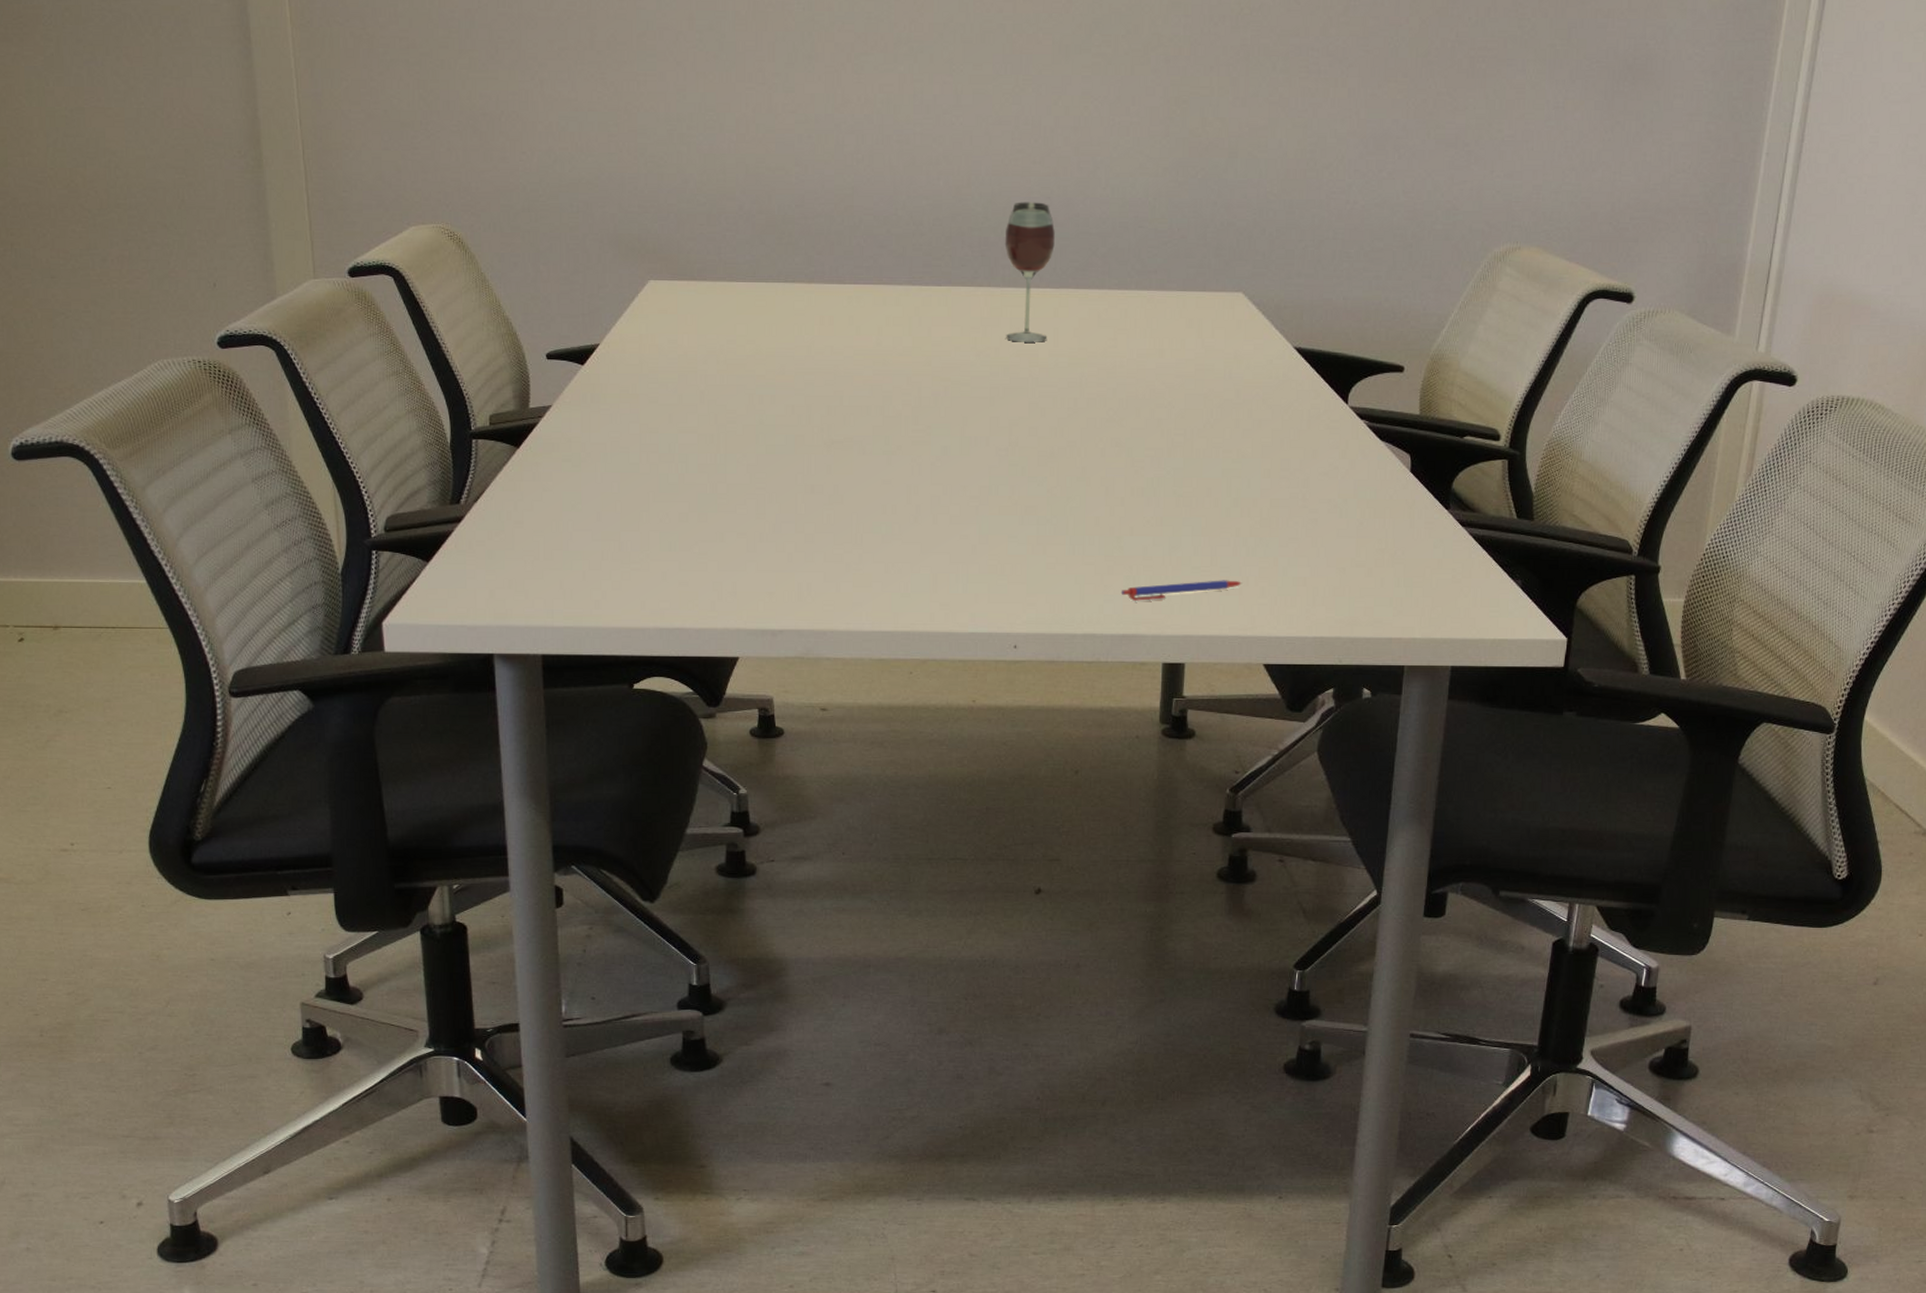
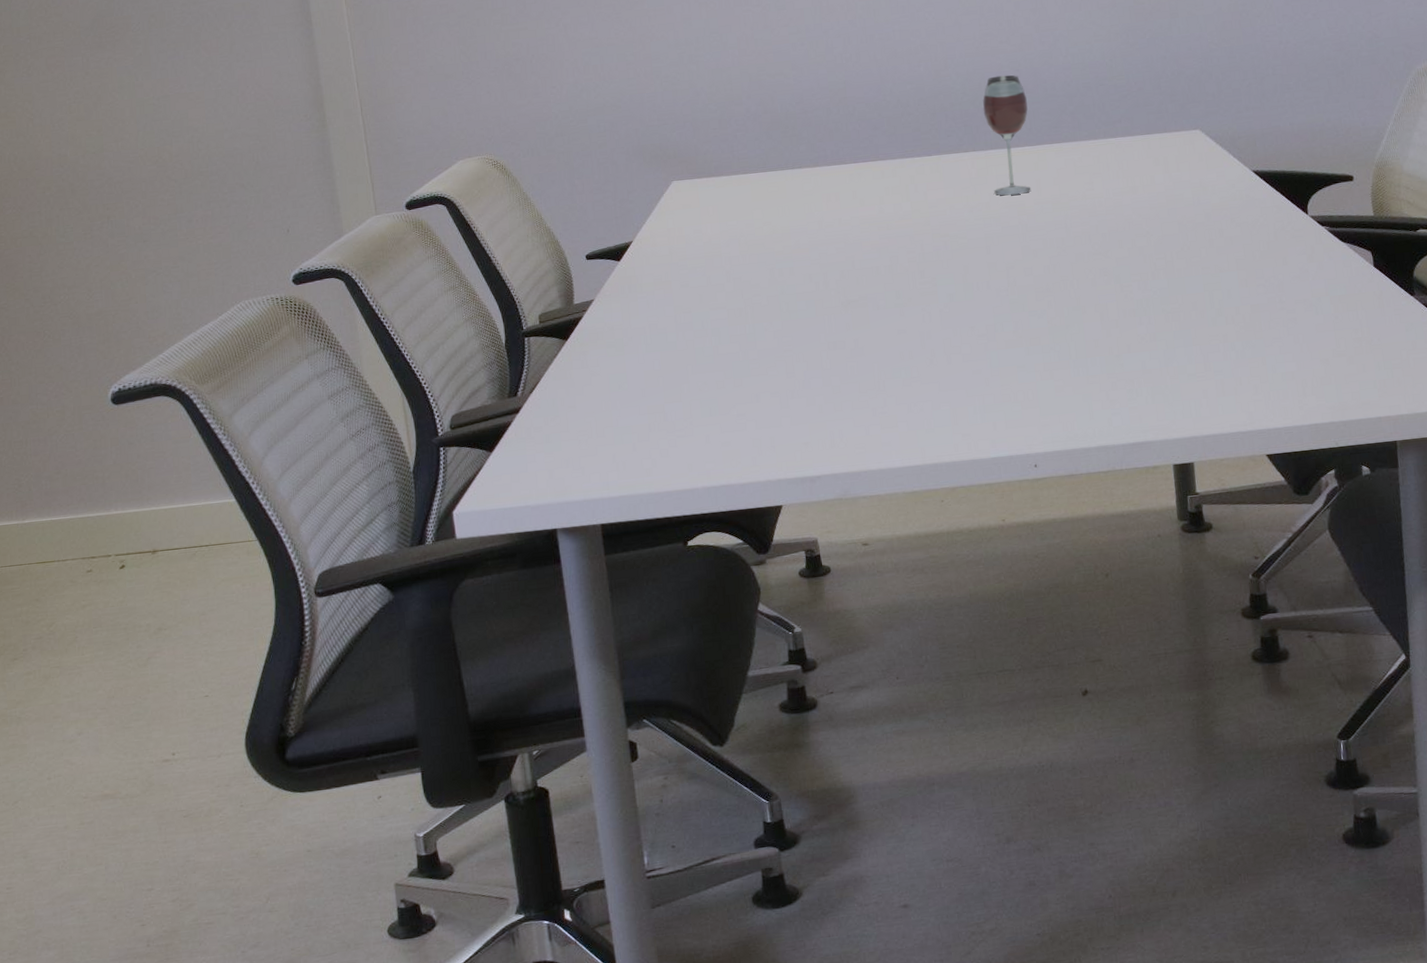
pen: present [1121,580,1243,601] -> none [1126,382,1237,411]

